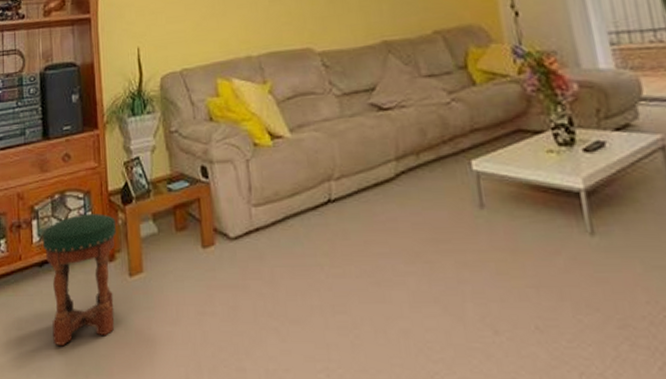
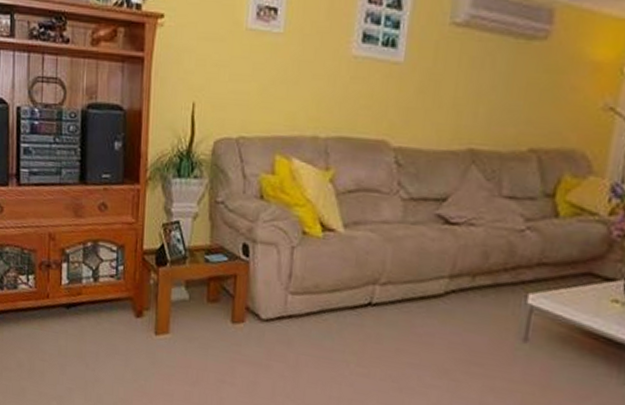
stool: present [42,213,116,347] -> none [71,266,147,384]

